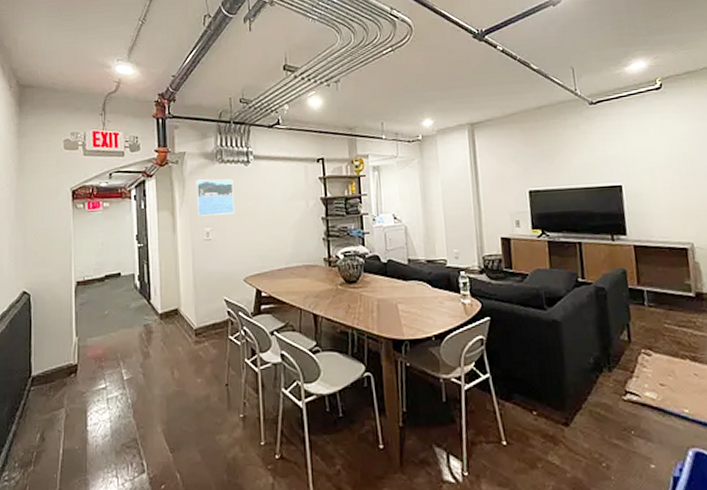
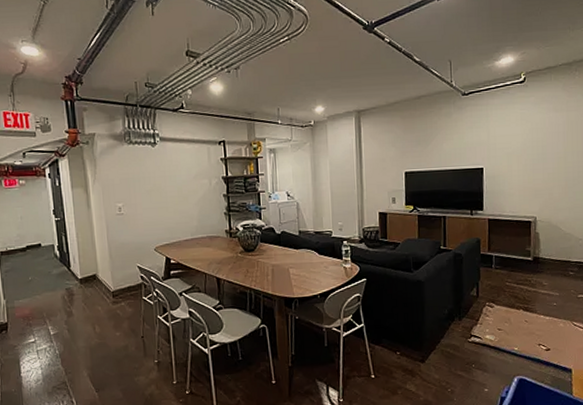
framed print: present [196,179,234,216] -> none [106,159,144,193]

